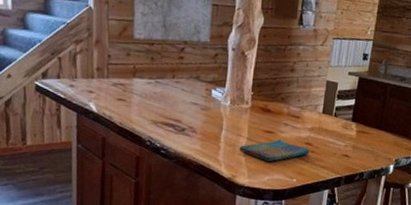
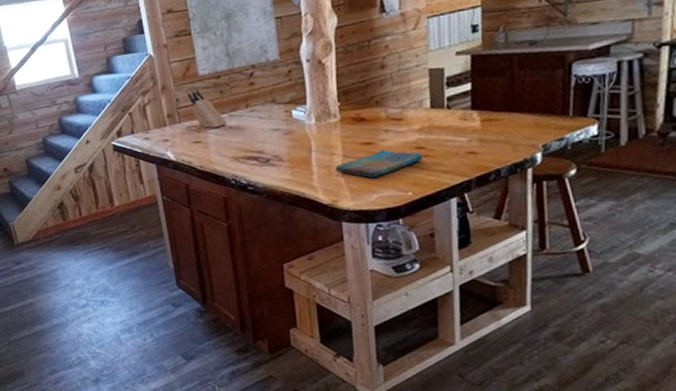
knife block: none [120,51,152,91] -> present [187,89,227,129]

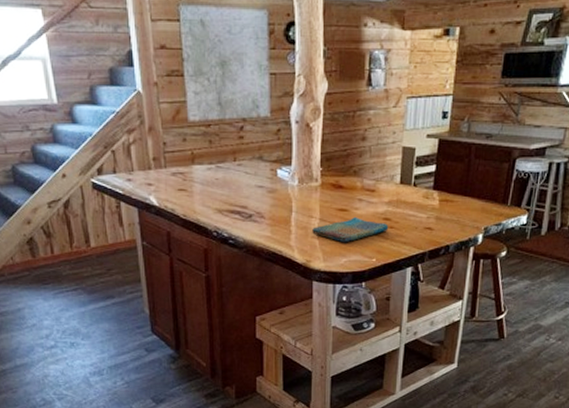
knife block: present [187,89,227,129] -> none [175,135,213,178]

